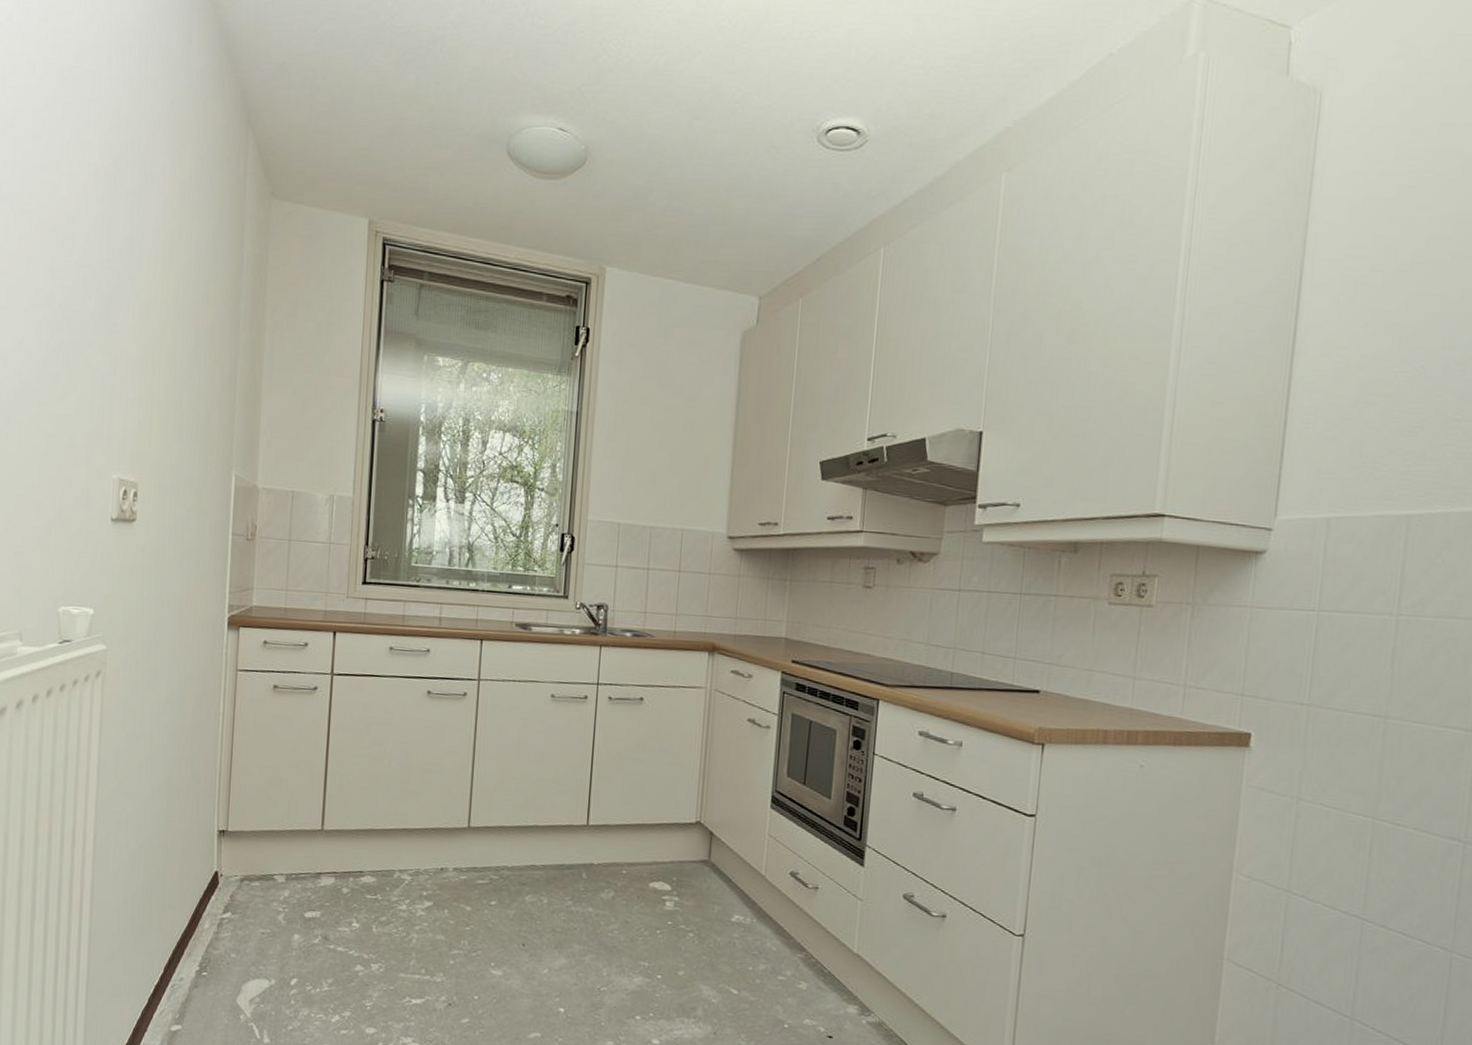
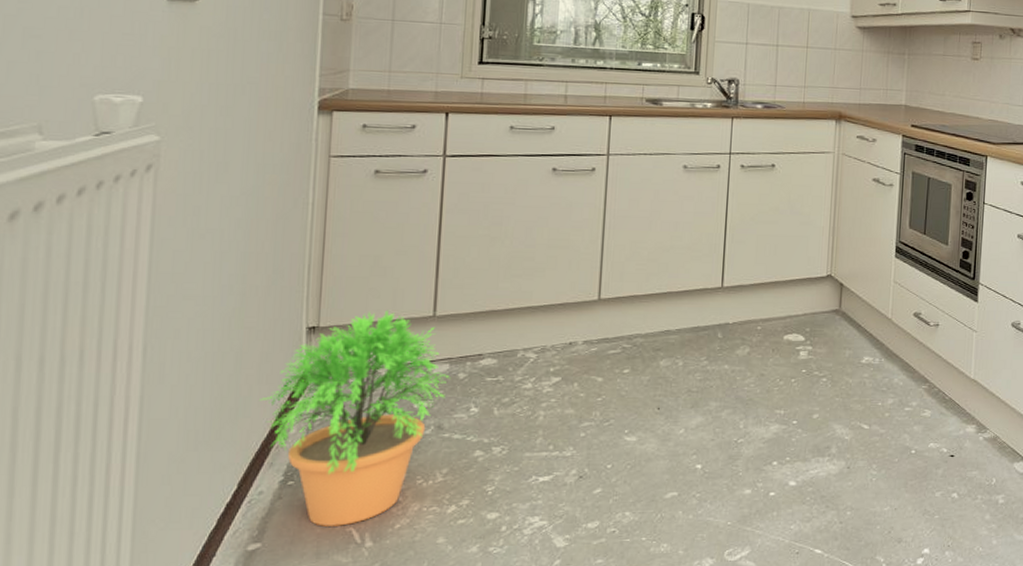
potted plant: none [181,820,336,1020] -> present [259,310,451,526]

